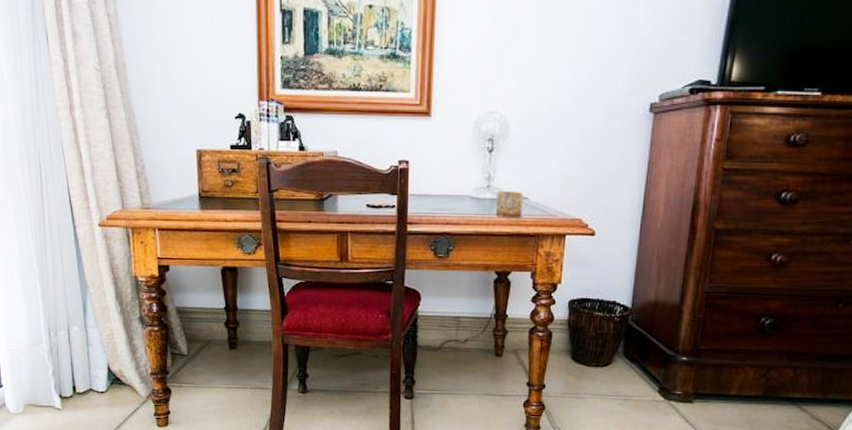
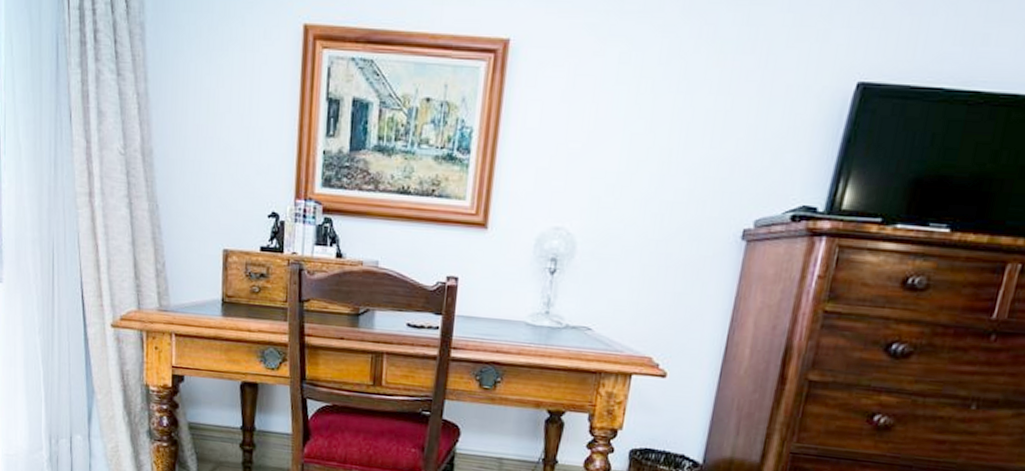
mug: present [496,190,524,220] -> none [553,318,587,353]

